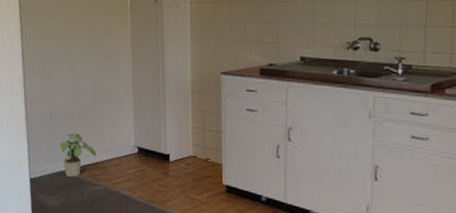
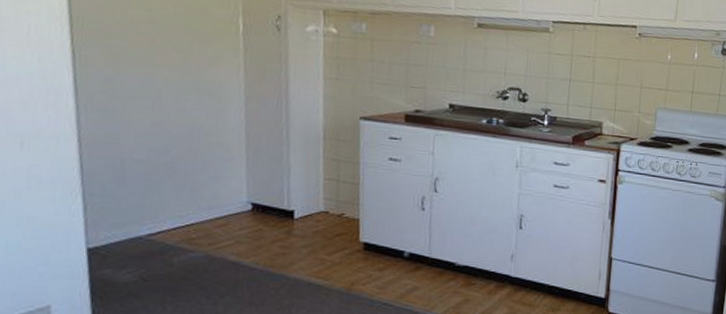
potted plant: present [59,133,96,178] -> none [135,188,192,244]

